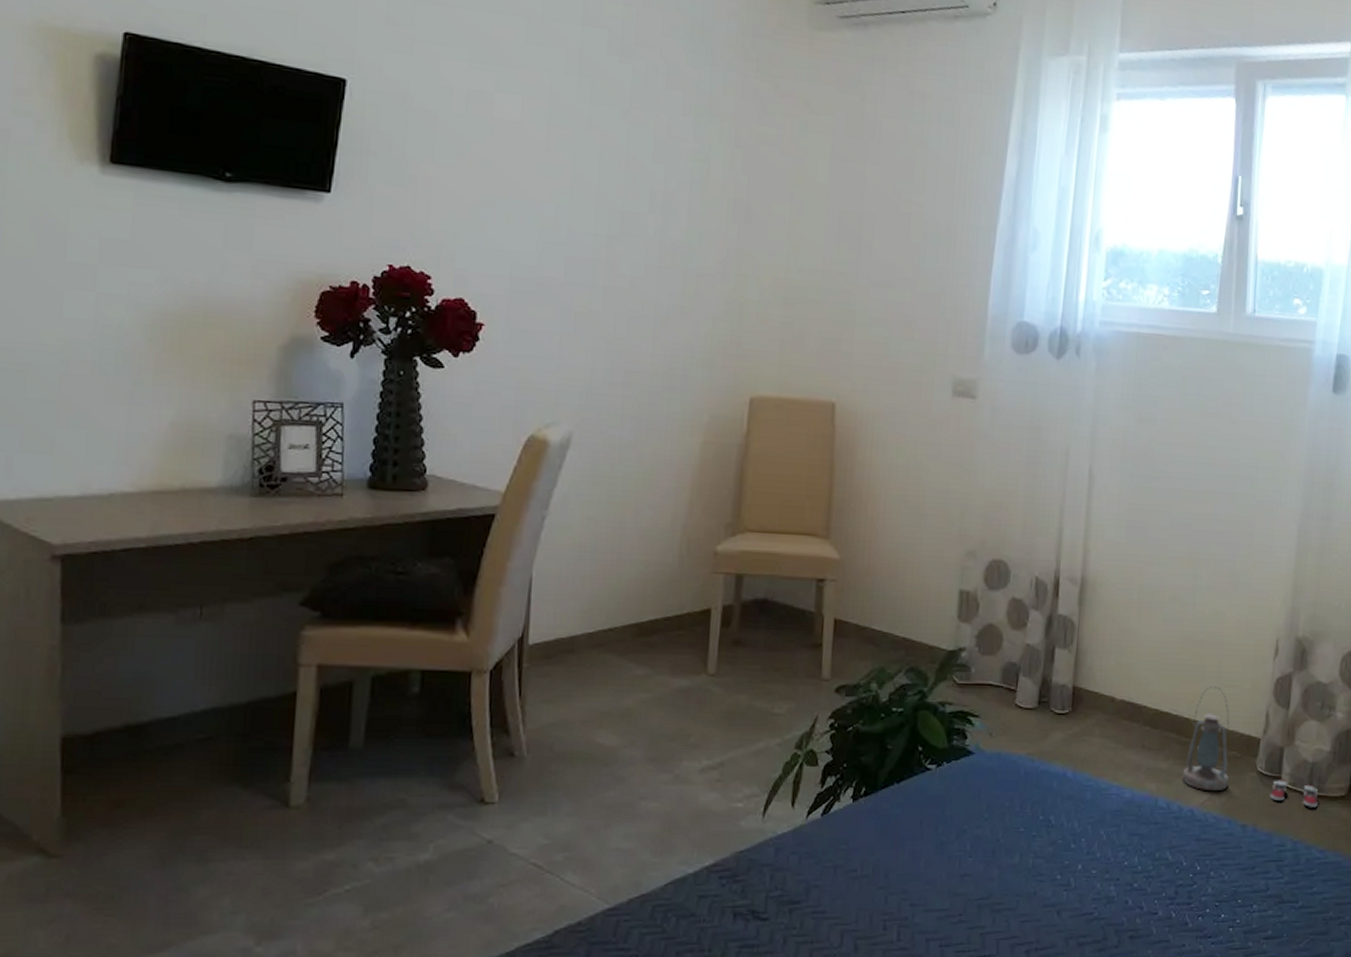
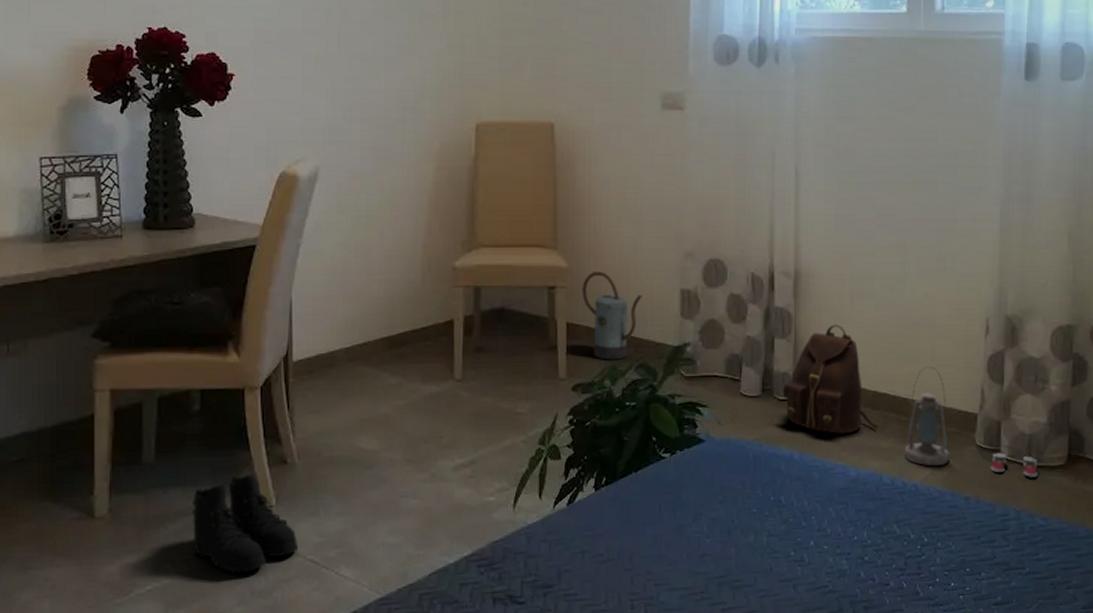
boots: none [401,764,522,875] -> present [191,472,299,574]
watering can: none [853,566,918,662] -> present [582,272,643,360]
backpack: none [1060,636,1158,753] -> present [783,324,879,434]

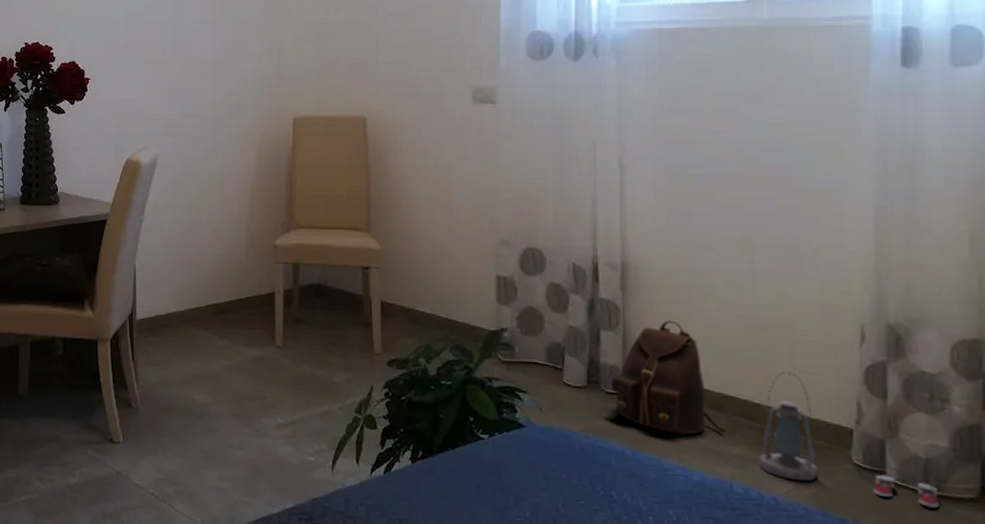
boots: present [191,472,299,574] -> none [56,411,142,497]
watering can: present [582,272,643,360] -> none [396,255,457,340]

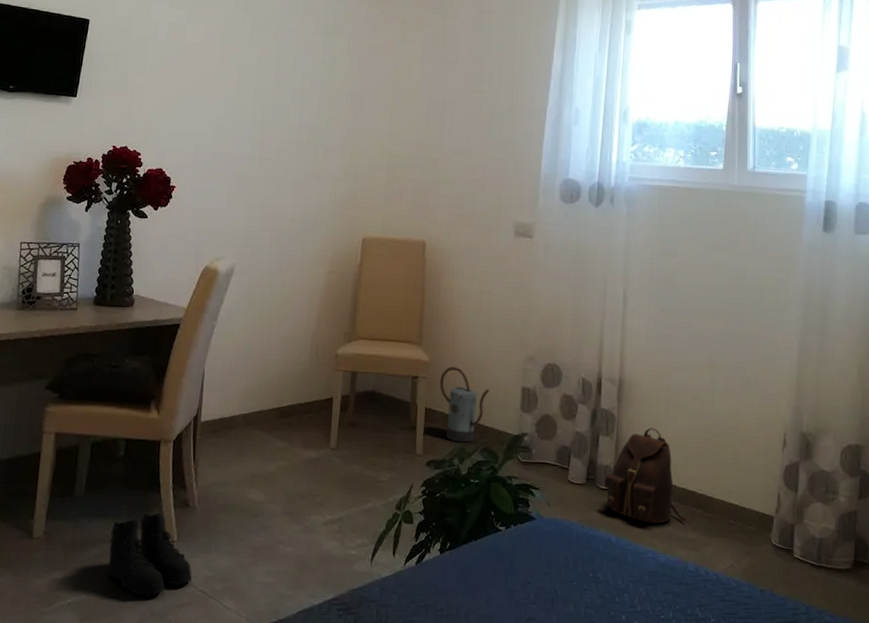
boots: none [56,411,142,497] -> present [108,511,193,596]
watering can: none [396,255,457,340] -> present [439,367,490,443]
lantern: present [759,372,818,482] -> none [707,470,748,560]
sneaker: present [873,473,939,508] -> none [784,551,827,578]

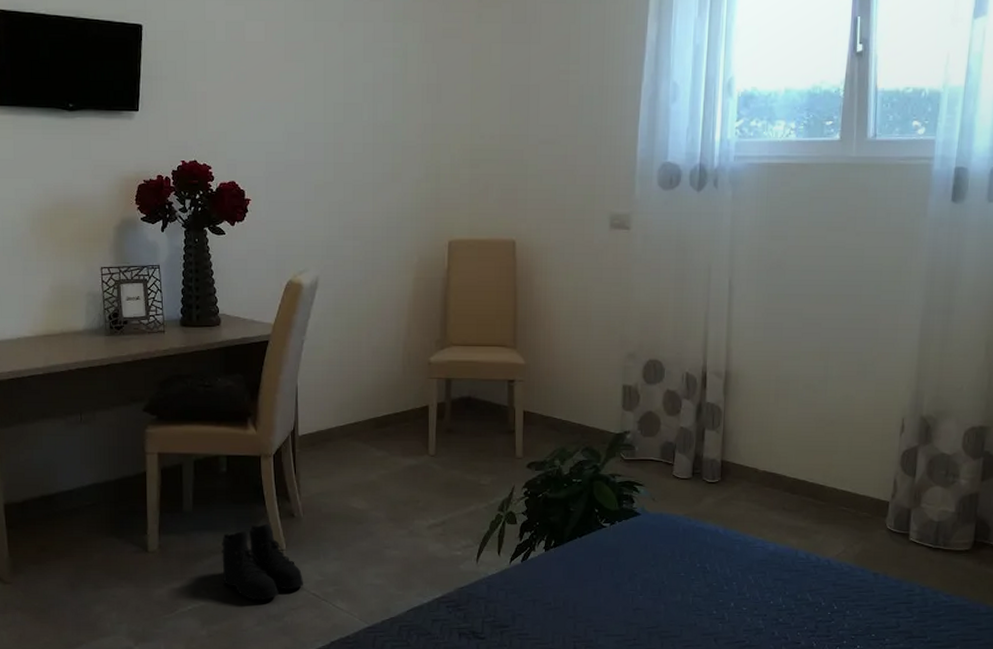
watering can: present [439,367,490,443] -> none [537,368,589,443]
backpack: present [605,427,686,524] -> none [711,419,797,514]

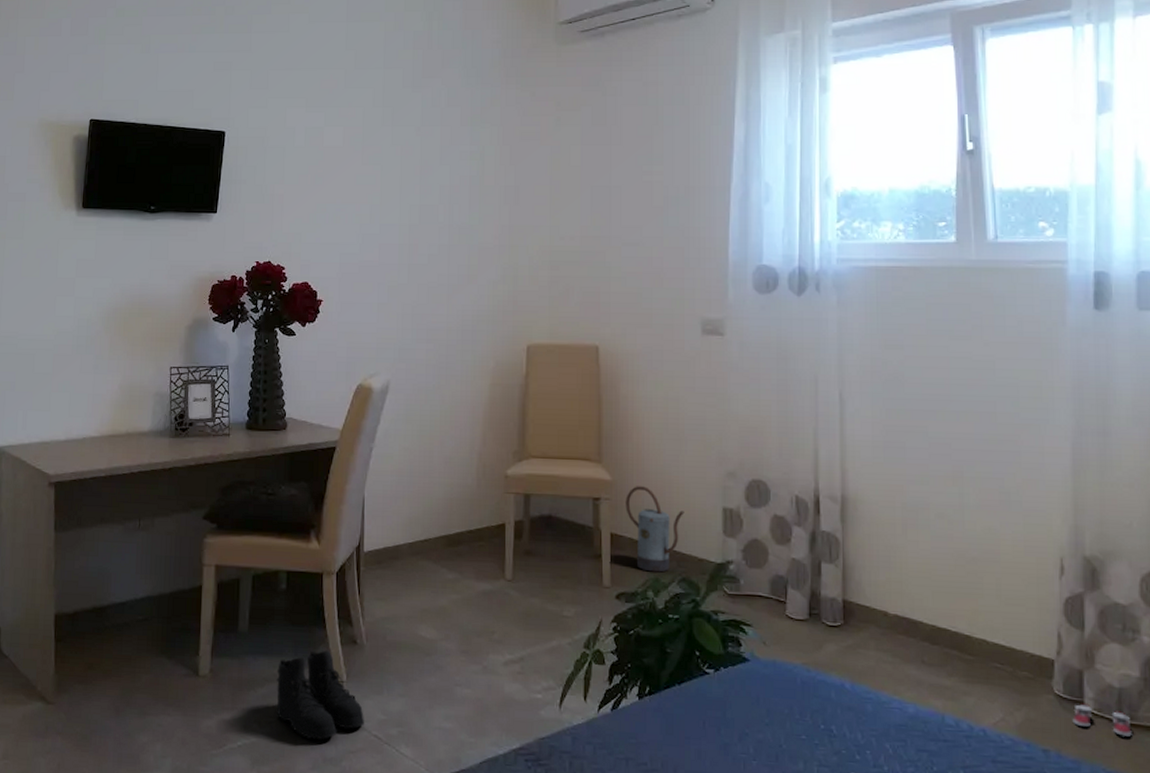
watering can: none [537,368,589,443] -> present [625,486,685,573]
sneaker: none [899,535,944,559] -> present [1072,703,1132,737]

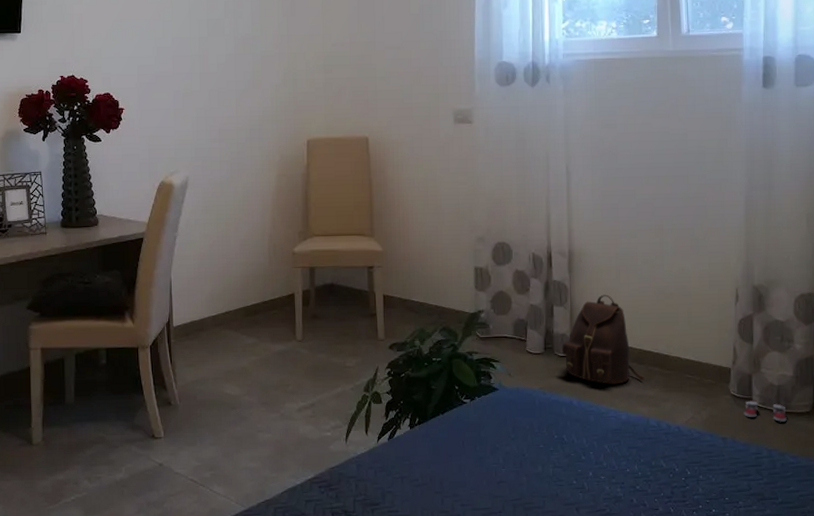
boots: present [276,649,365,740] -> none [102,411,182,489]
watering can: present [625,486,685,573] -> none [395,254,444,325]
backpack: none [832,552,939,667] -> present [562,294,645,385]

